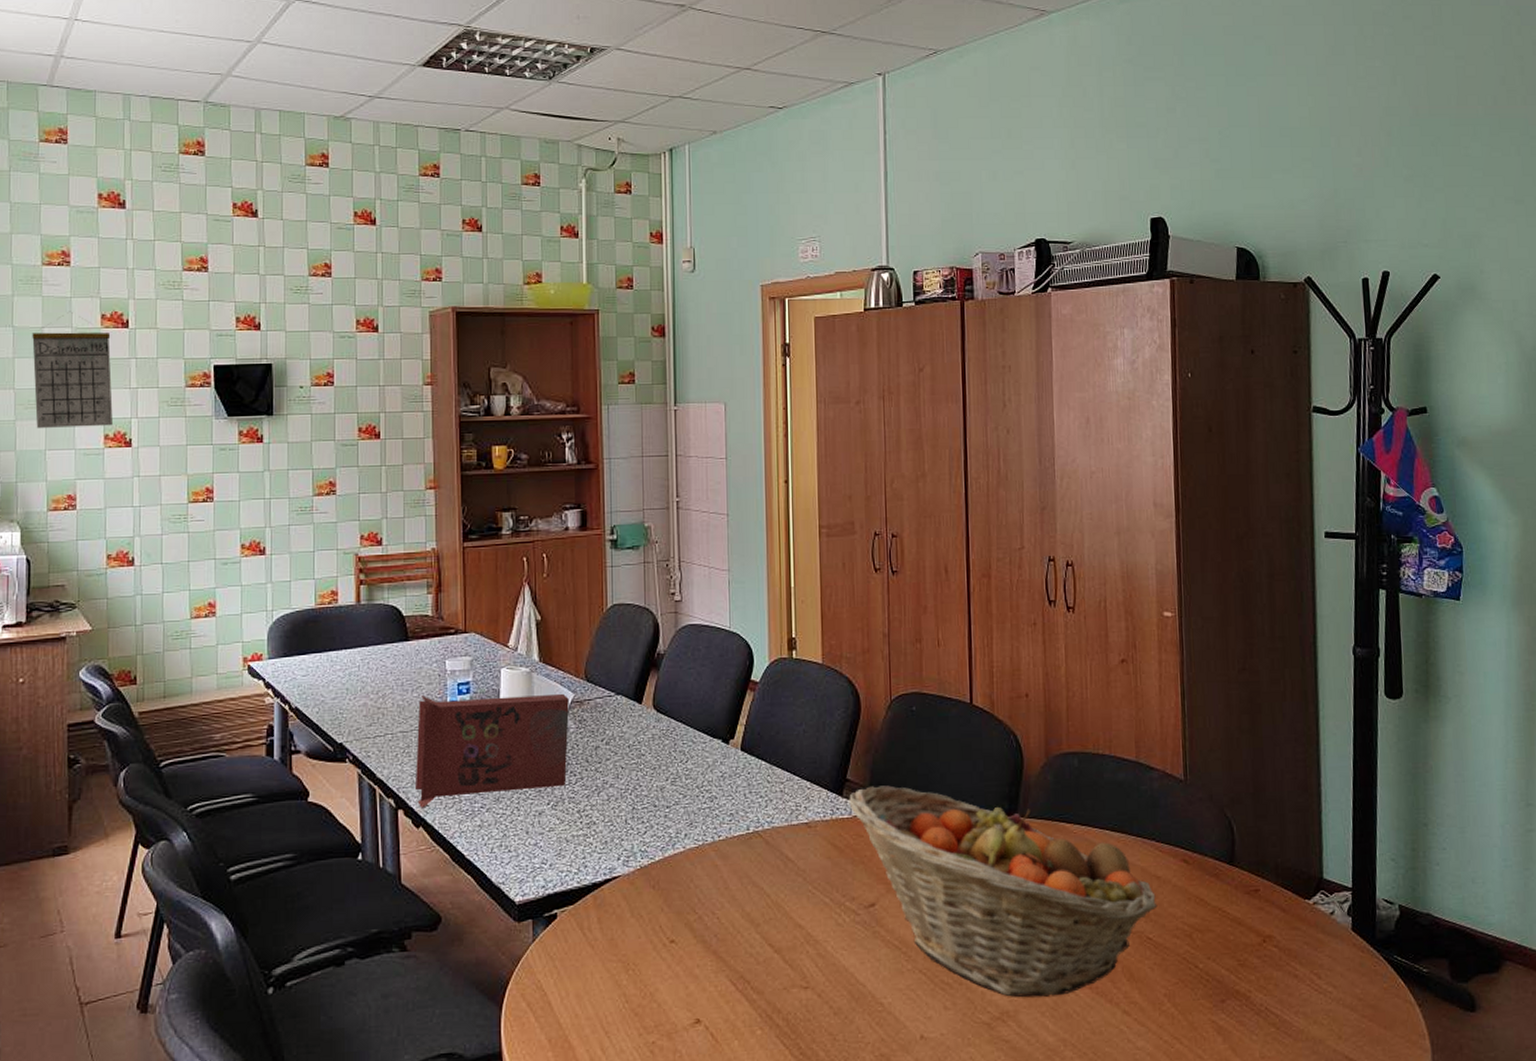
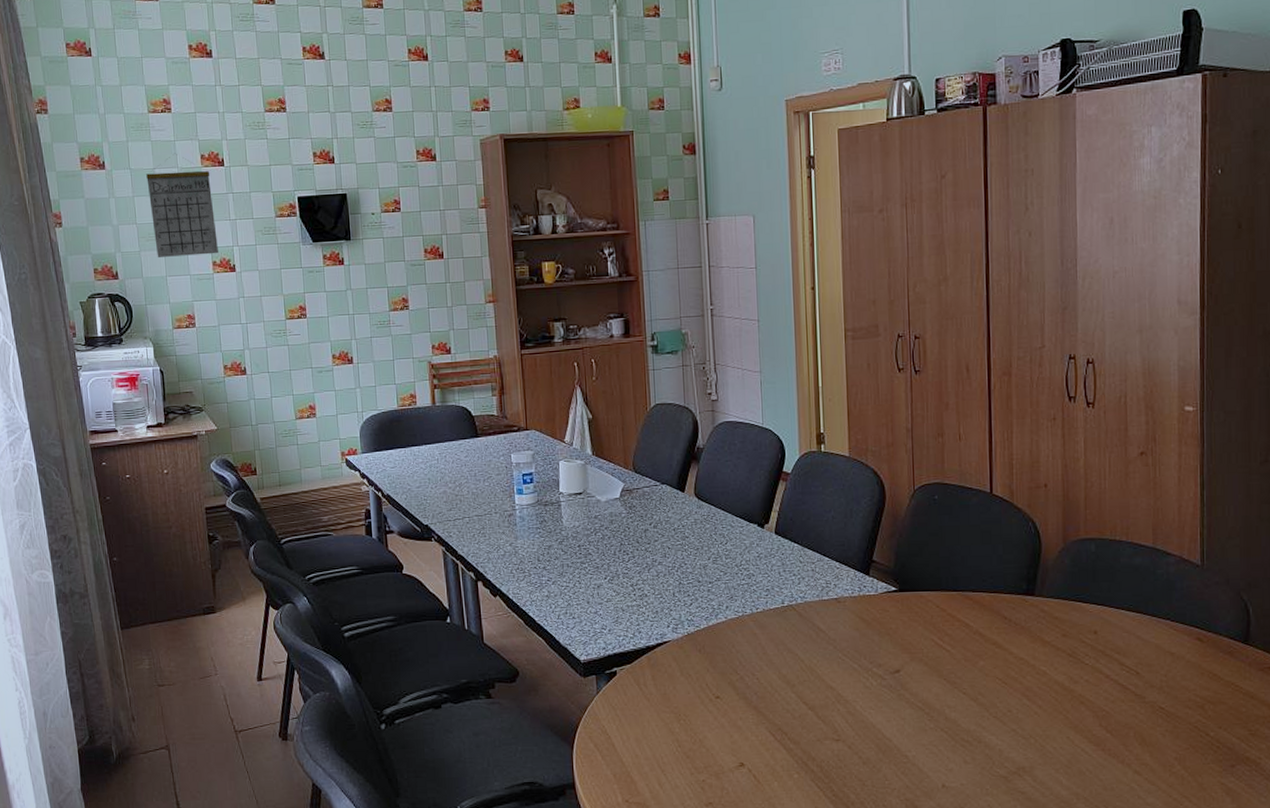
cereal box: present [414,693,569,808] -> none [490,483,621,581]
fruit basket: present [849,785,1158,997] -> none [875,566,1171,756]

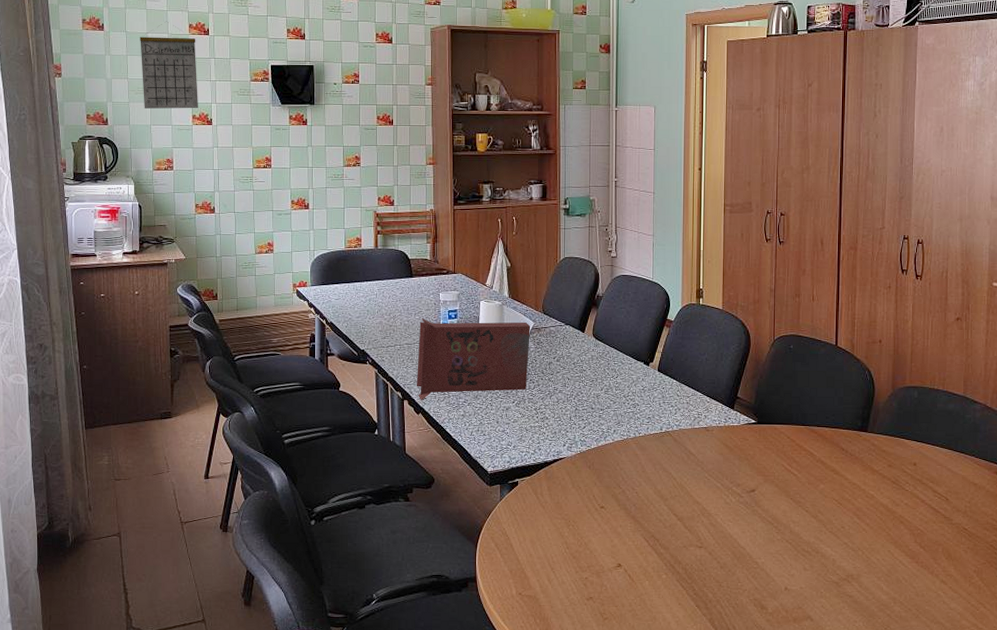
cereal box: none [490,483,621,581] -> present [416,317,530,400]

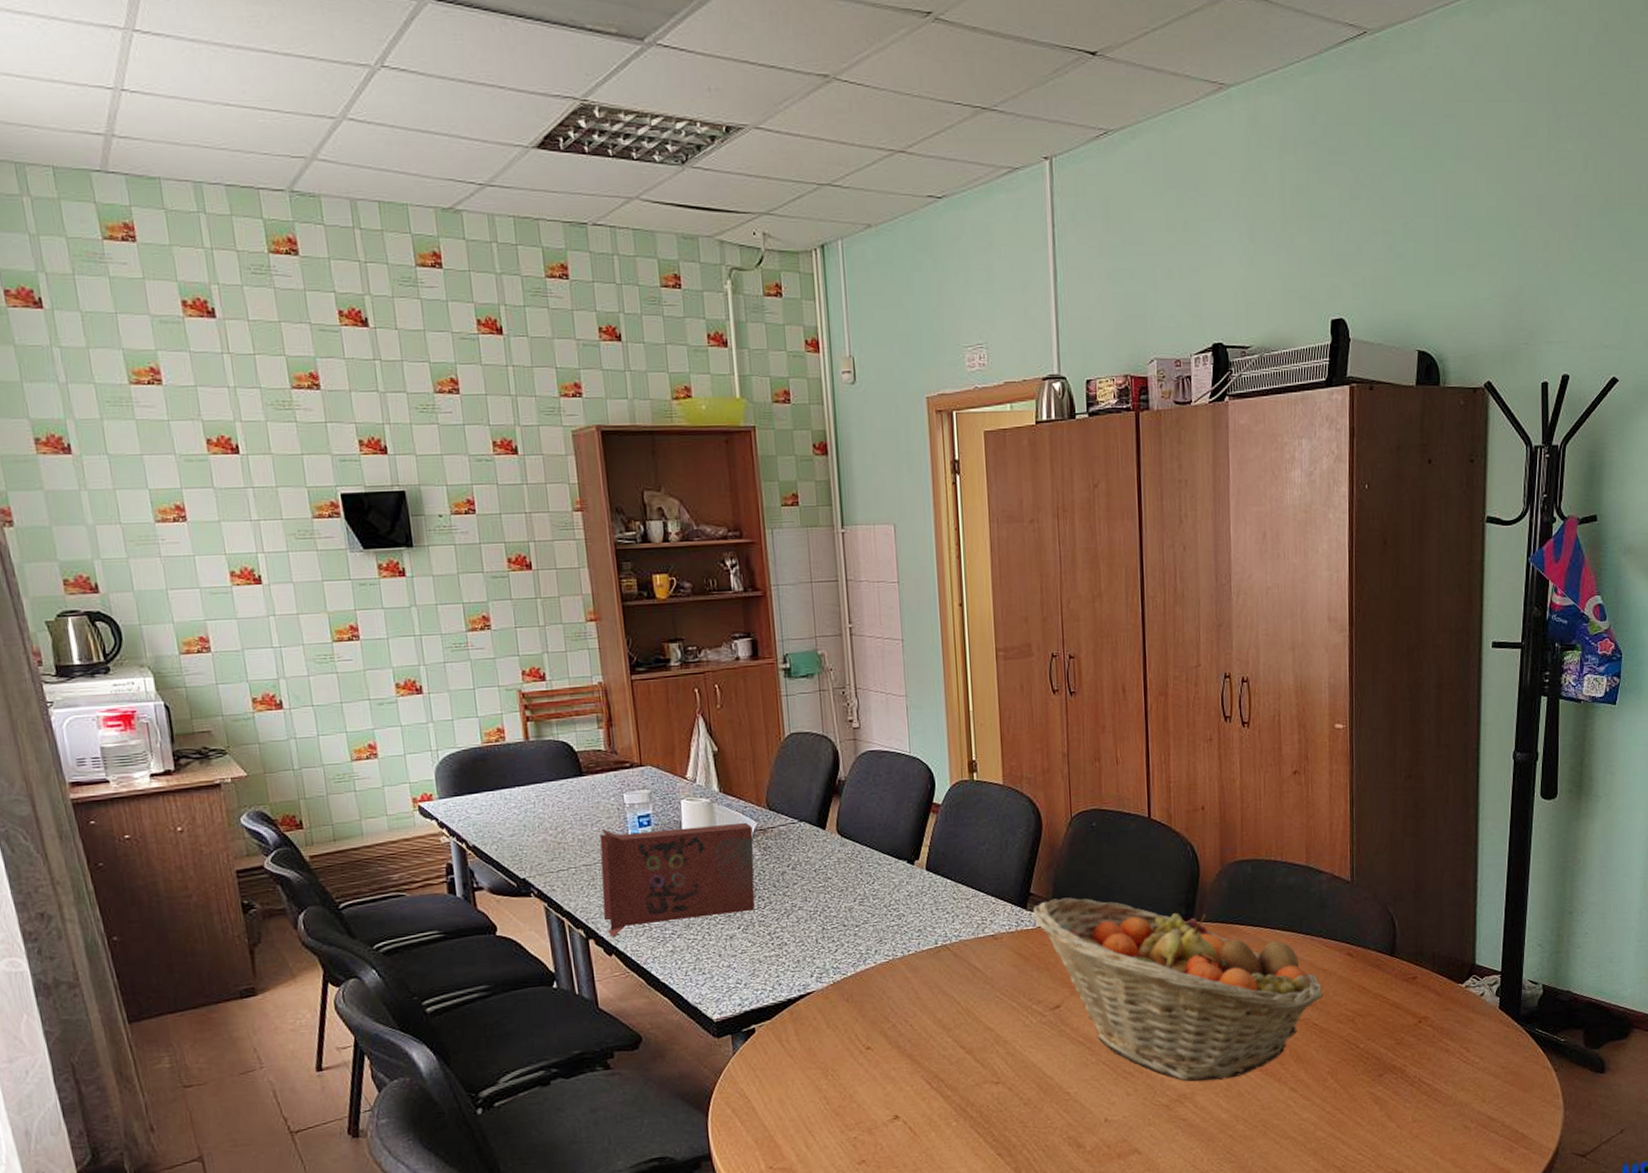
calendar: present [140,21,198,109] -> none [131,436,237,566]
fruit basket: none [738,403,973,566] -> present [1033,897,1323,1081]

